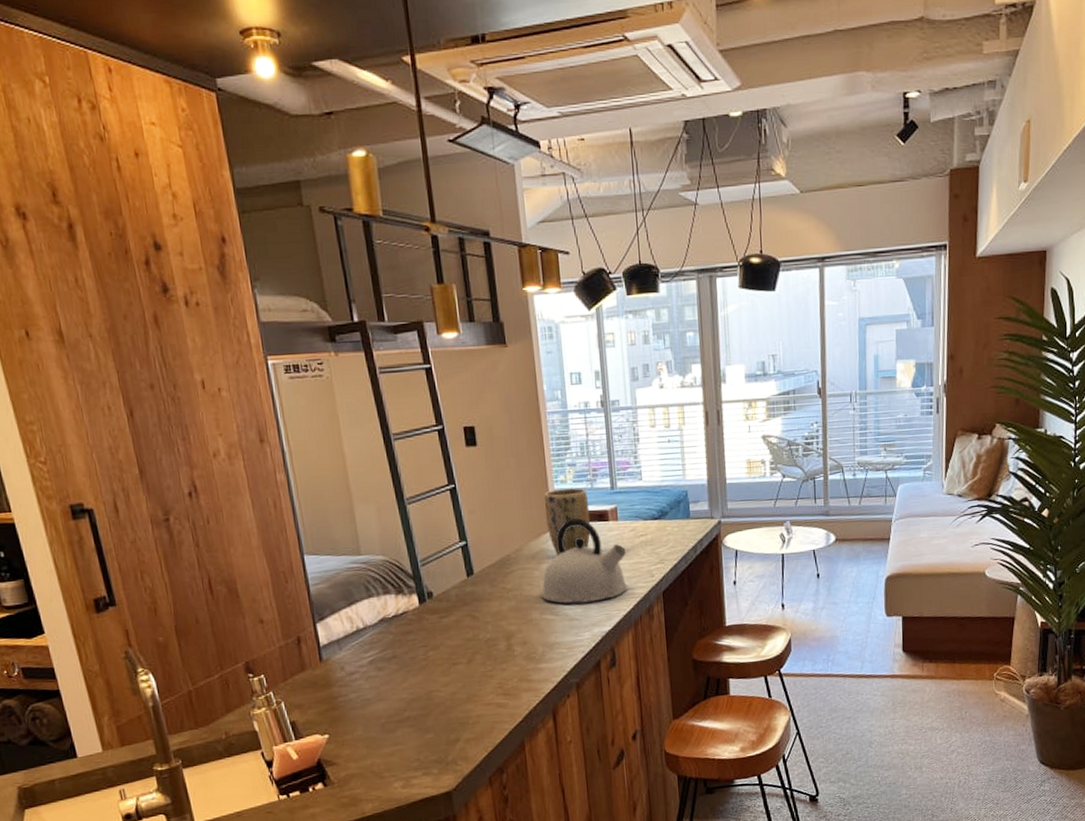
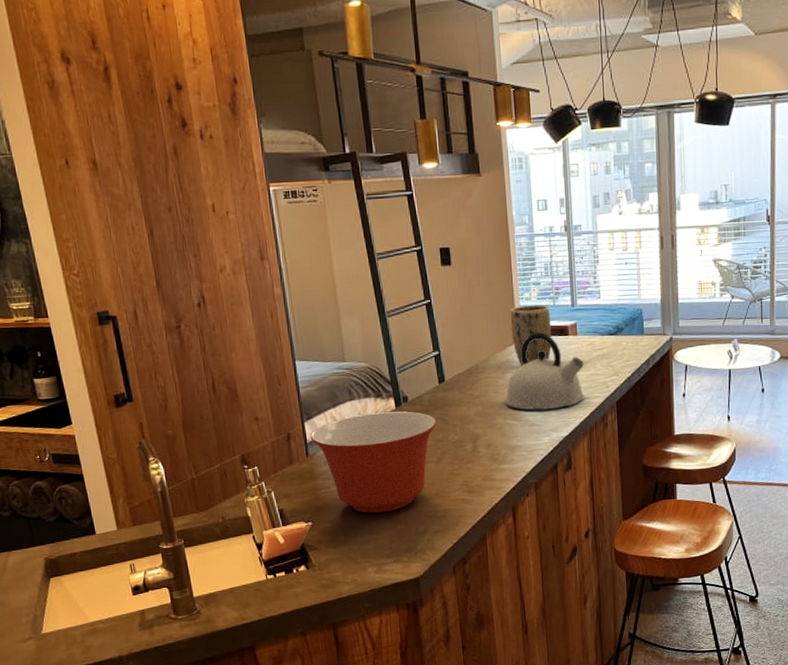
mixing bowl: none [323,608,466,722] -> present [310,411,437,513]

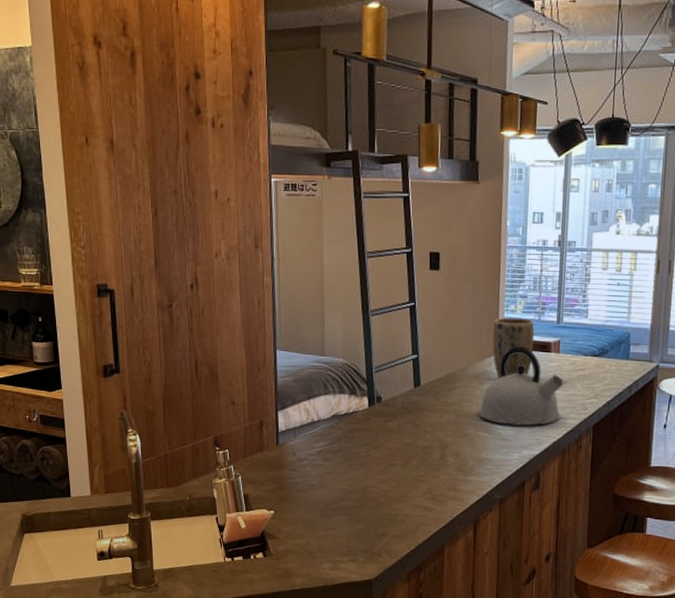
mixing bowl: present [310,411,437,513] -> none [282,409,408,510]

